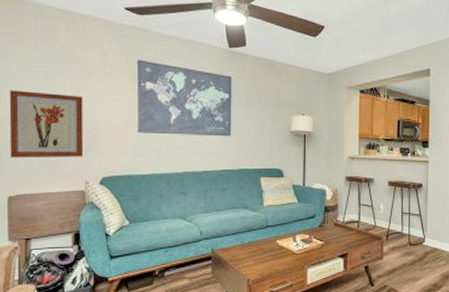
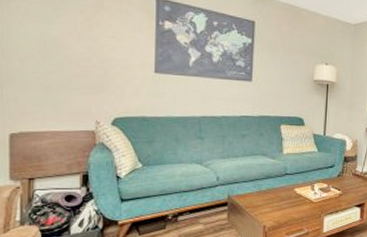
wall art: present [9,90,84,158] -> none [12,20,95,96]

